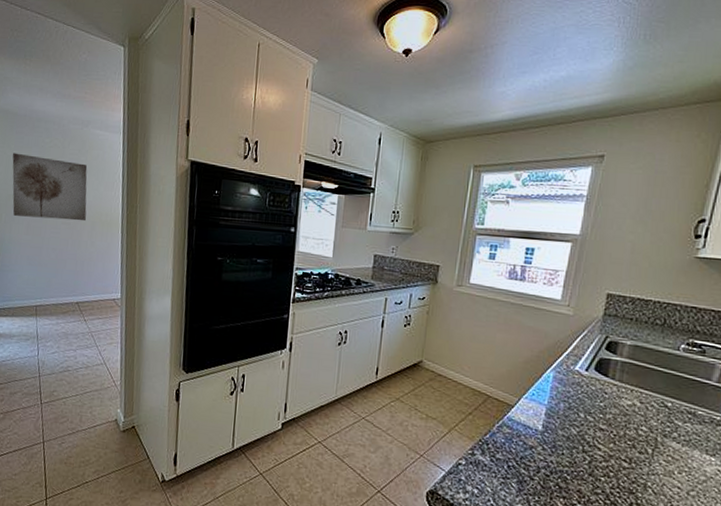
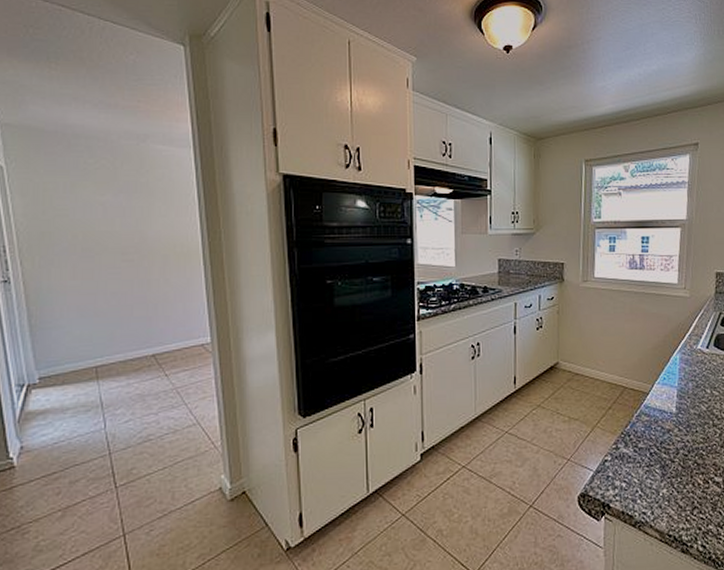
wall art: present [12,153,88,222] -> none [43,179,156,258]

